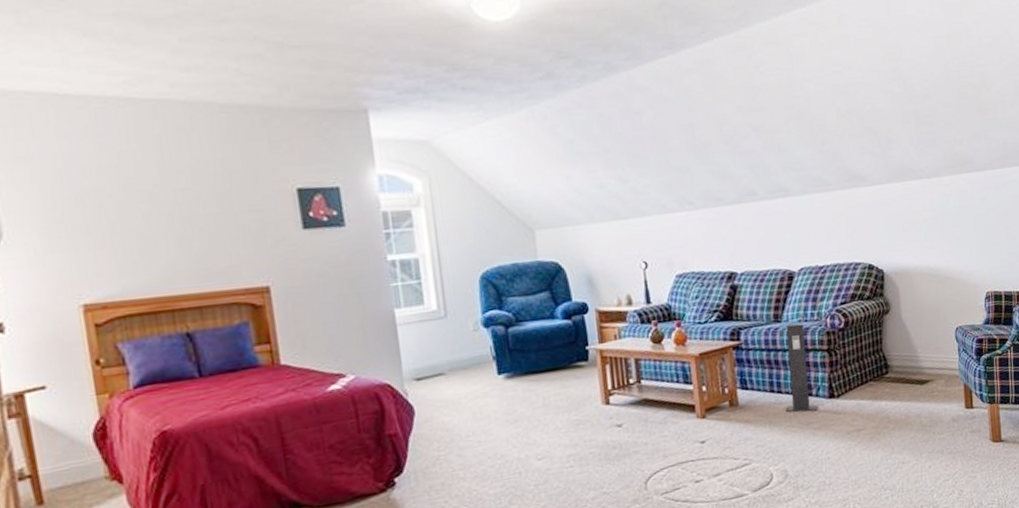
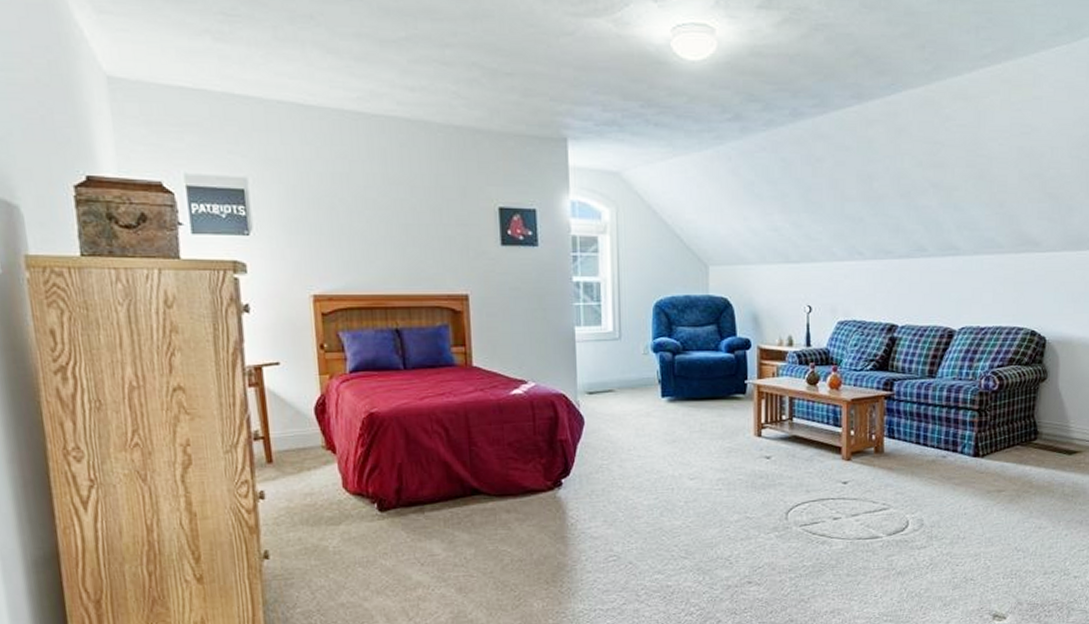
speaker: present [786,323,818,412] -> none [929,380,961,467]

